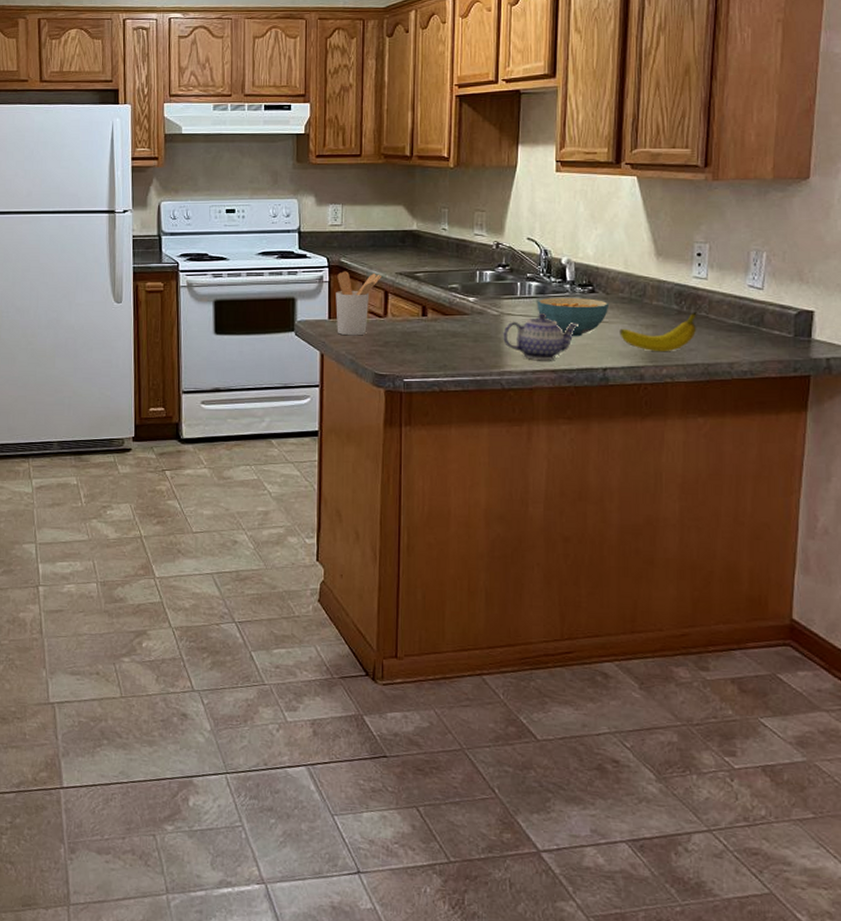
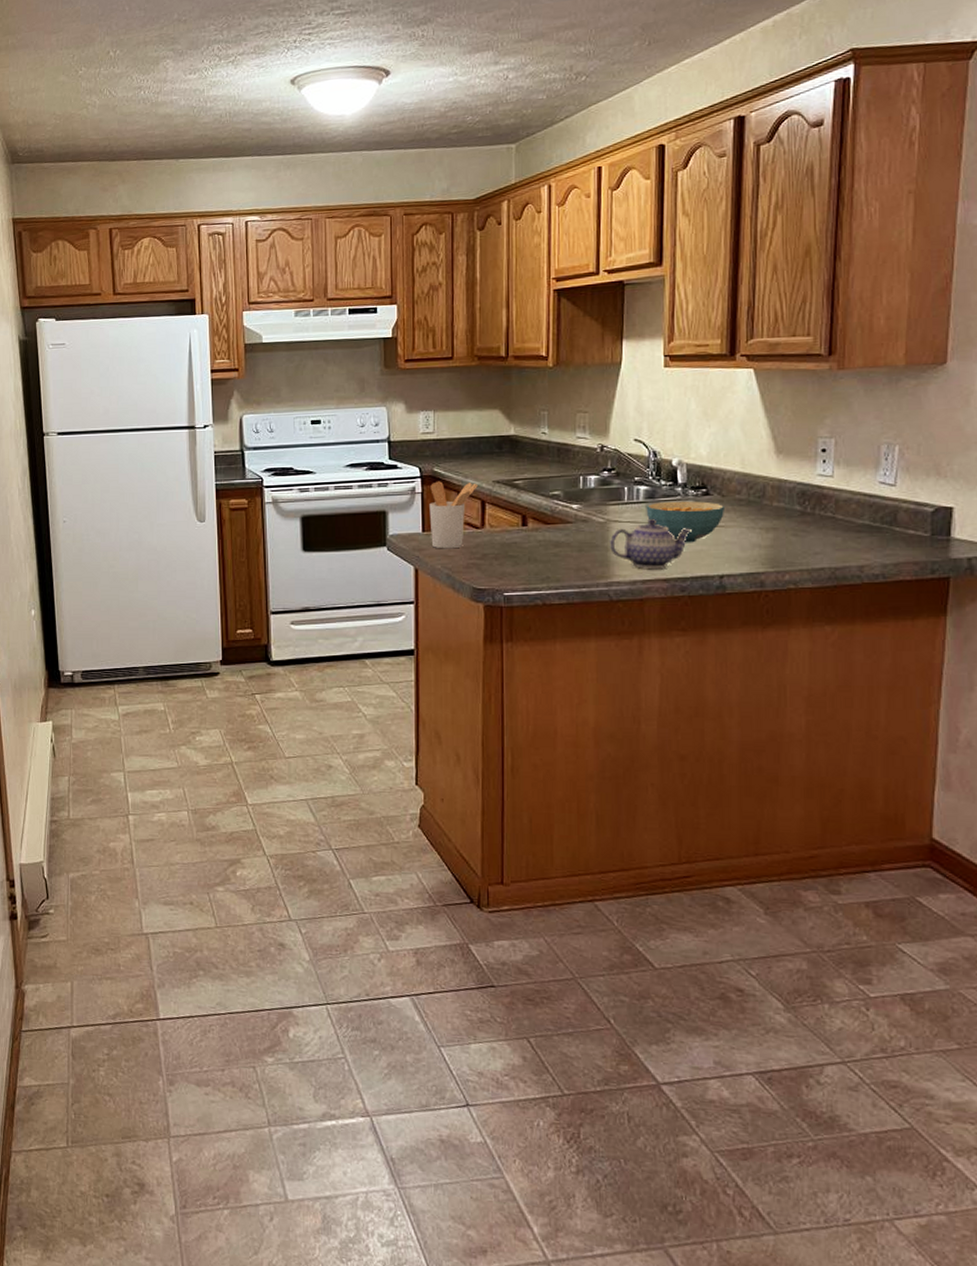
fruit: present [619,311,698,352] -> none [737,511,824,557]

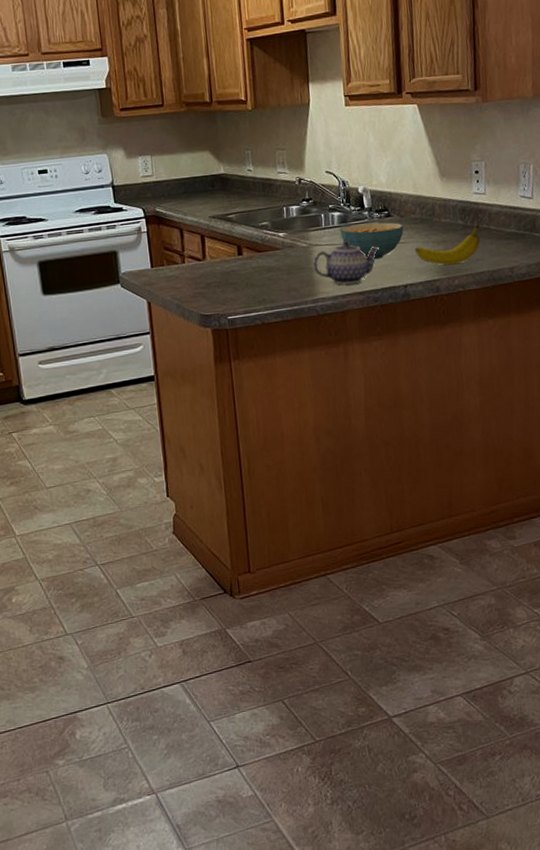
utensil holder: present [429,481,478,549] -> none [154,219,196,282]
fruit: none [737,511,824,557] -> present [415,223,481,265]

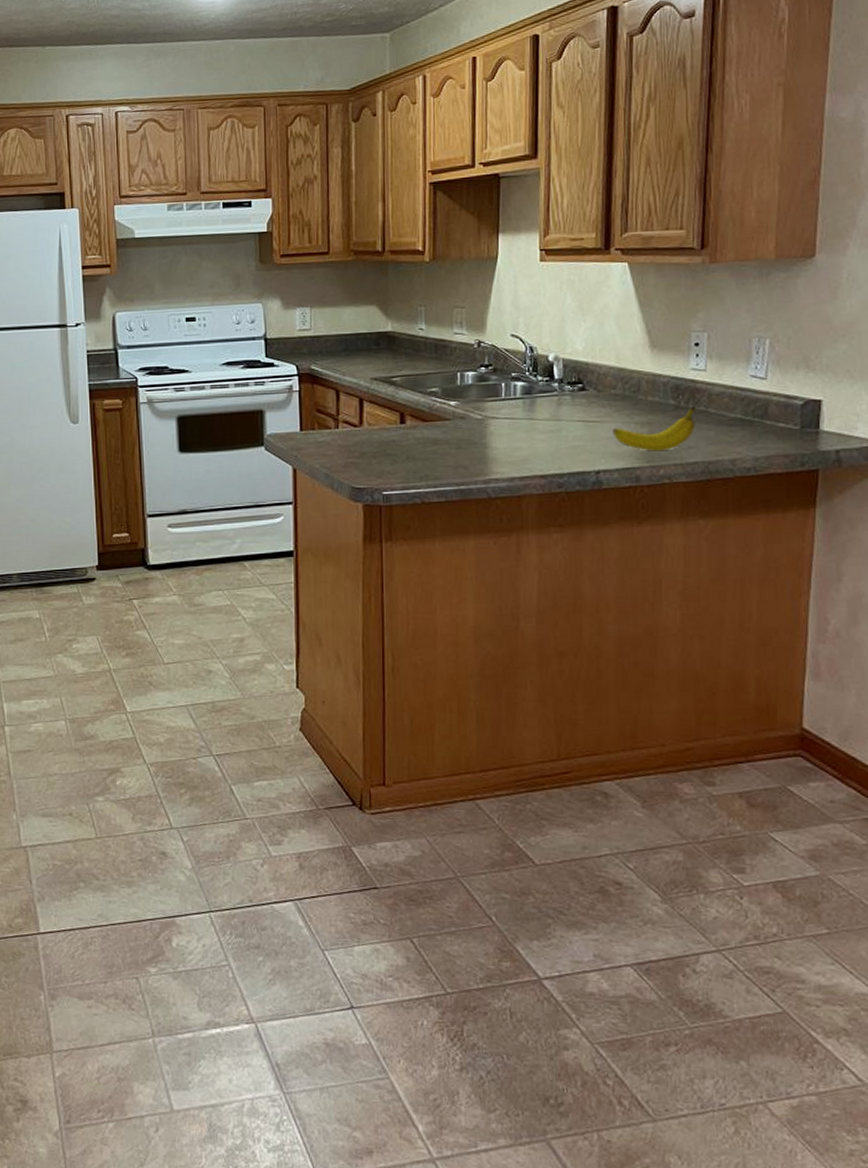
teapot: present [313,240,380,285] -> none [488,414,570,465]
cereal bowl: present [340,222,404,260] -> none [523,396,601,439]

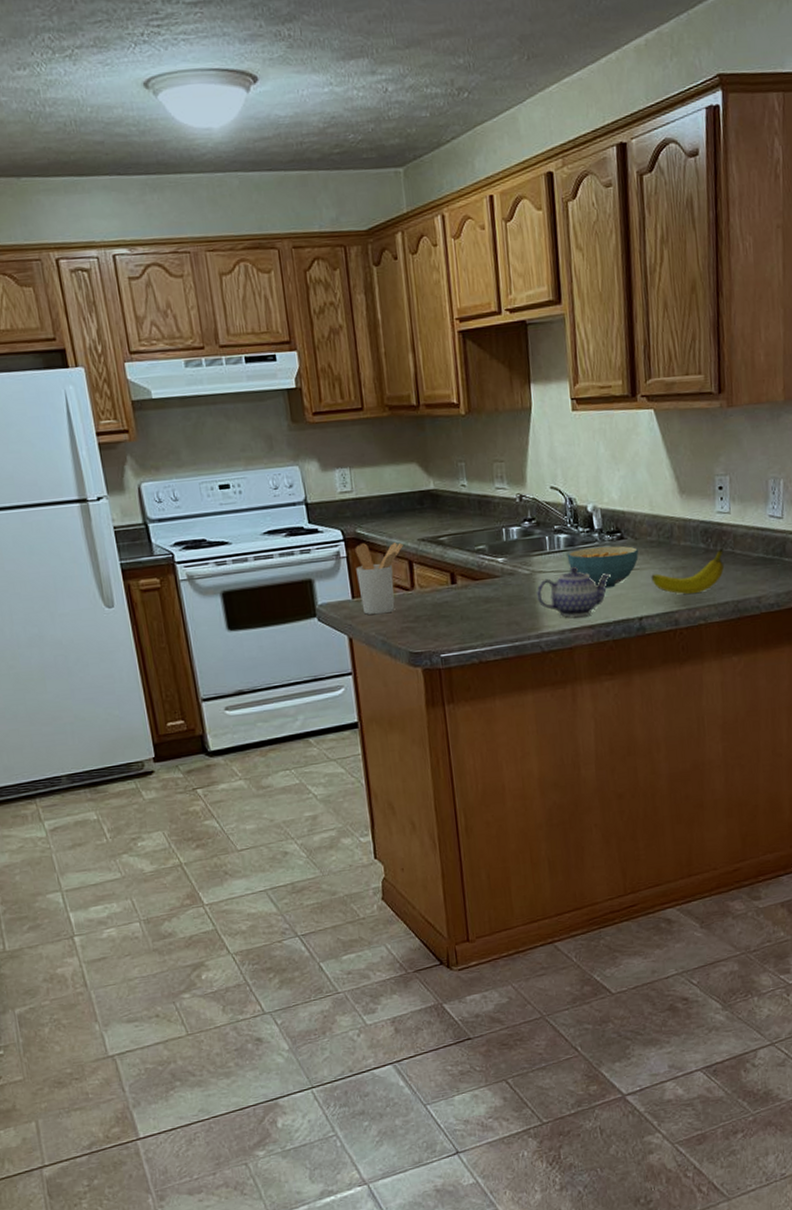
utensil holder: none [307,379,355,448] -> present [355,543,403,615]
teapot: none [488,414,570,465] -> present [536,566,612,617]
cereal bowl: none [523,396,601,439] -> present [567,545,639,589]

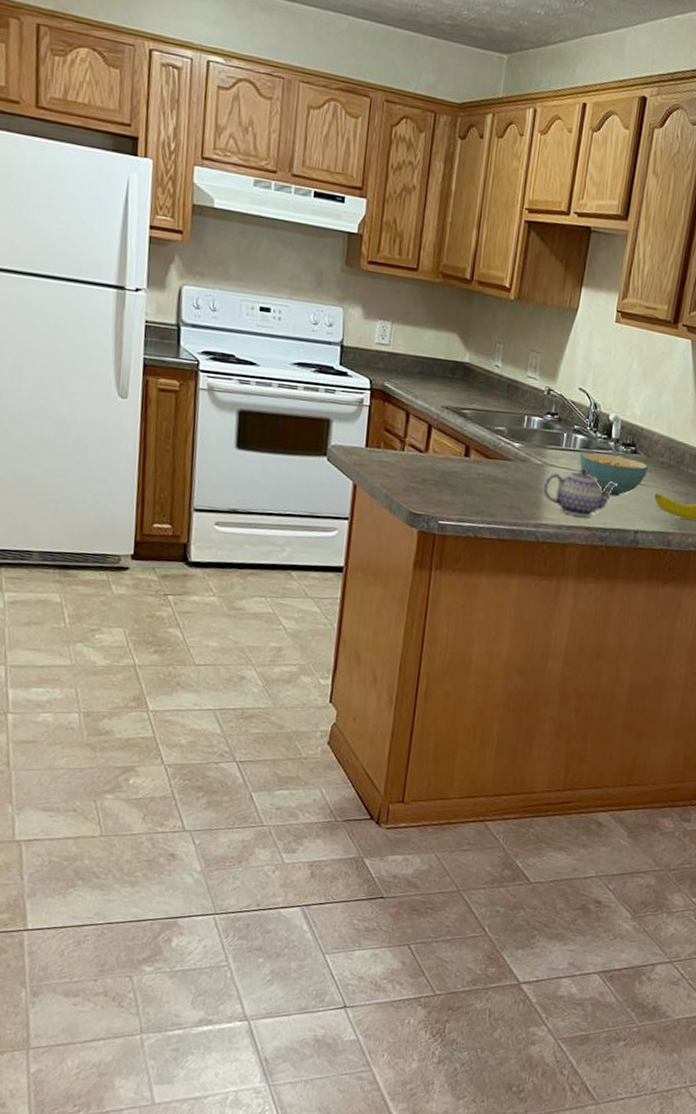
utensil holder: present [355,543,403,615] -> none [373,397,427,469]

